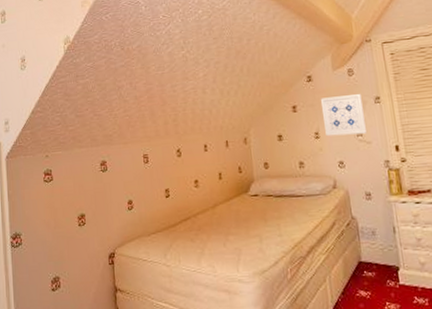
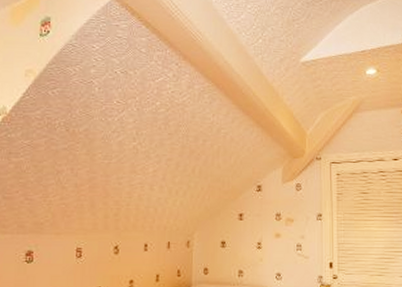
wall art: present [320,94,368,137] -> none [266,209,307,248]

